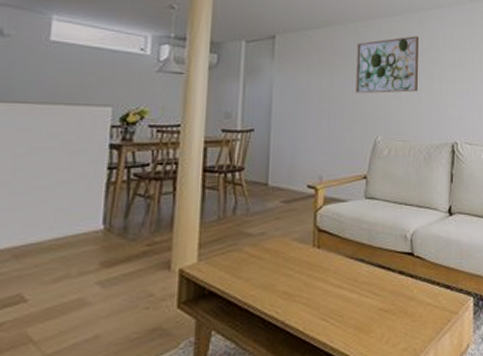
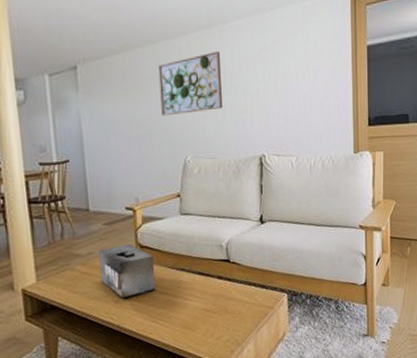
tissue box: none [270,226,332,290] -> present [98,243,156,299]

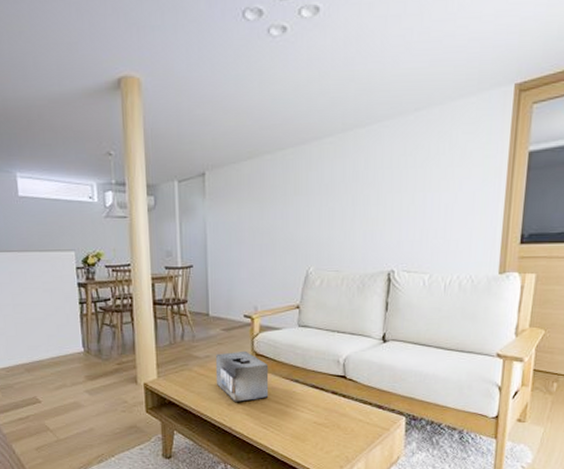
wall art: present [158,52,222,116] -> none [286,158,354,226]

